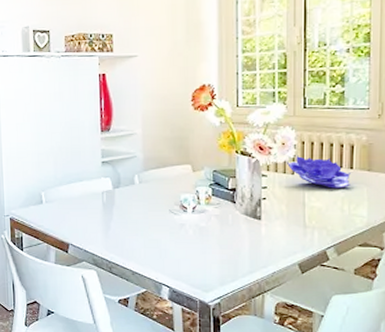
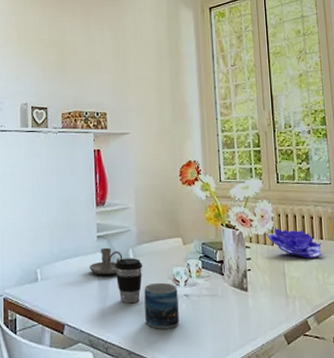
candle holder: none [93,174,128,200] -> present [89,248,123,275]
coffee cup: none [119,183,149,228] -> present [115,258,143,304]
mug: none [149,208,185,253] -> present [144,282,179,329]

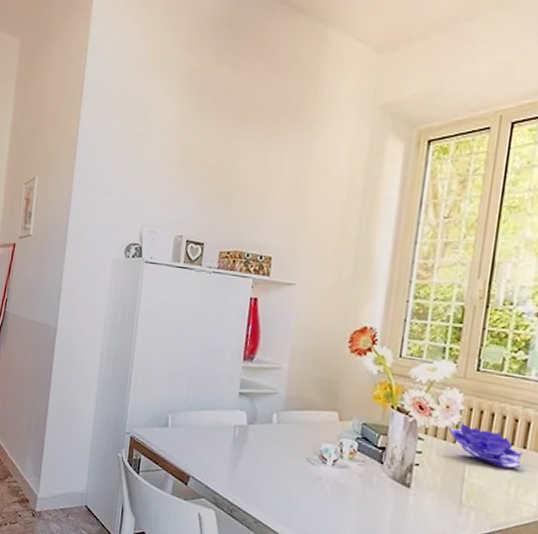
candle holder: present [89,248,123,275] -> none [225,406,265,437]
coffee cup: present [115,258,143,304] -> none [253,421,287,472]
mug: present [144,282,179,329] -> none [279,454,324,508]

